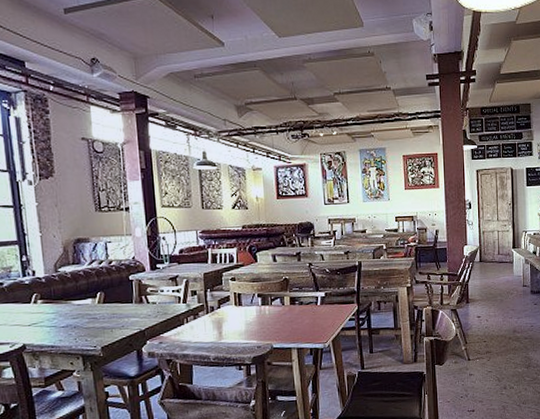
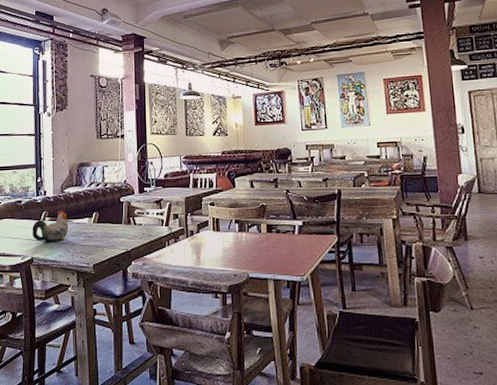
chicken figurine: none [21,292,68,327] -> present [32,211,69,242]

